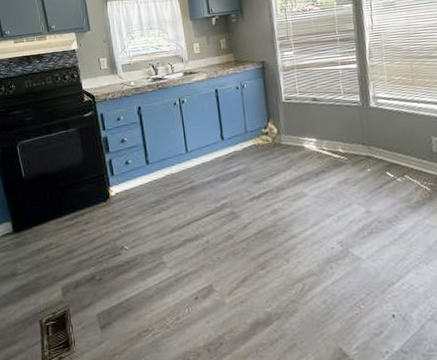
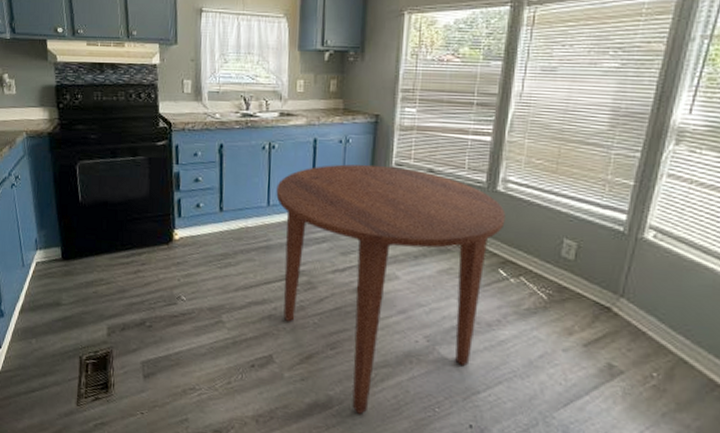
dining table: none [191,101,383,324] -> present [276,164,506,414]

